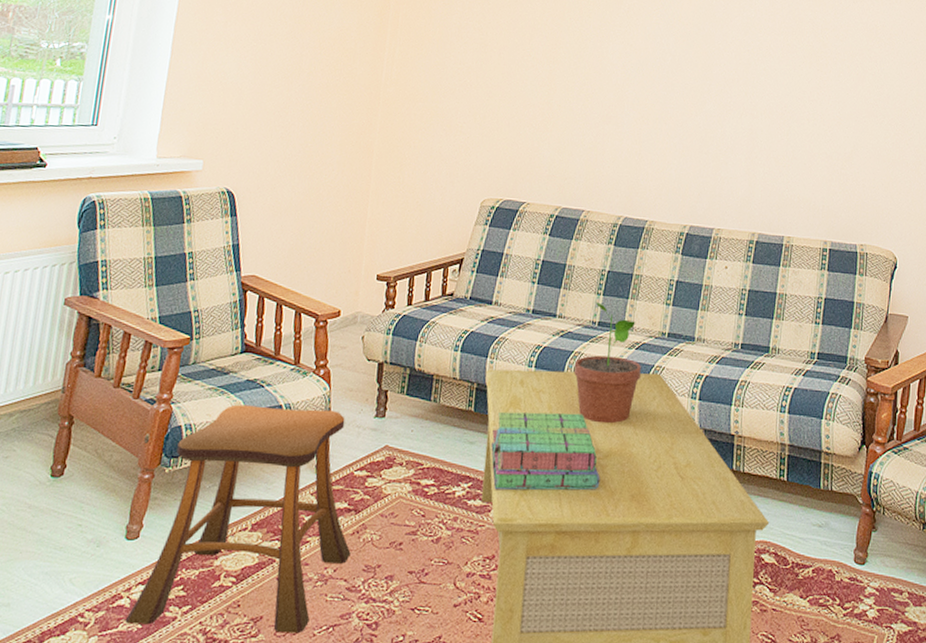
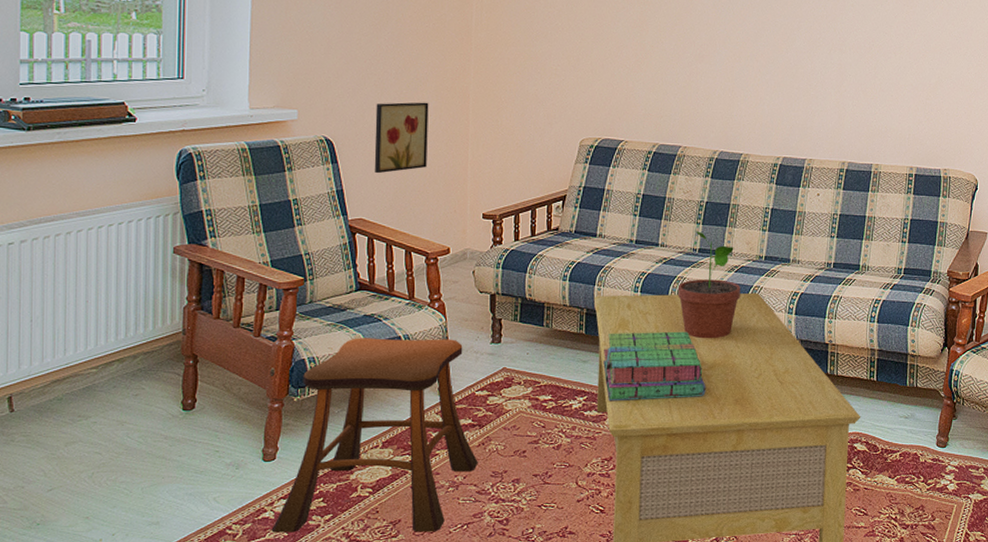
wall art: none [272,155,333,229] -> present [374,102,429,174]

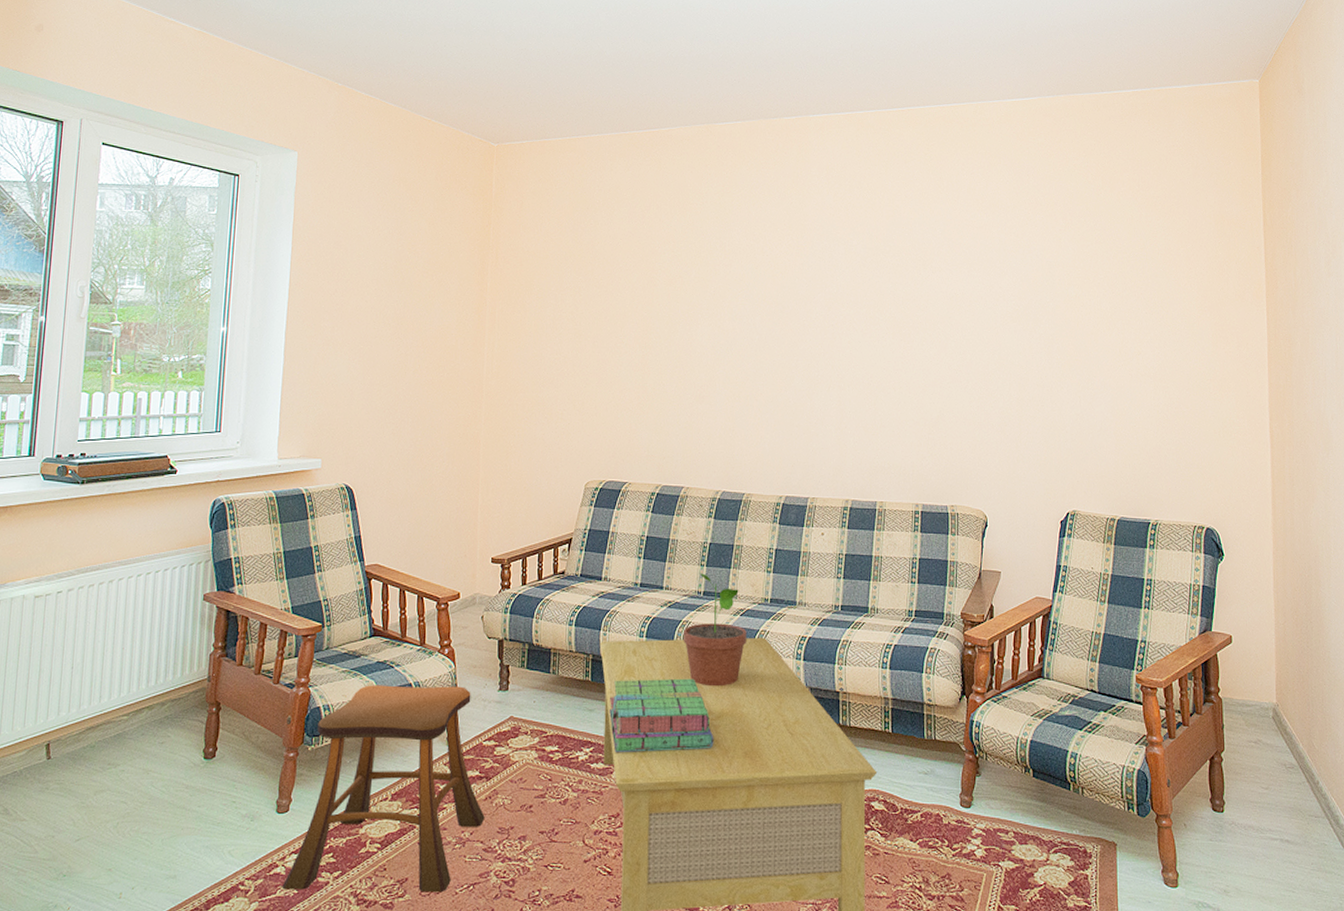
wall art: present [374,102,429,174] -> none [390,449,442,520]

